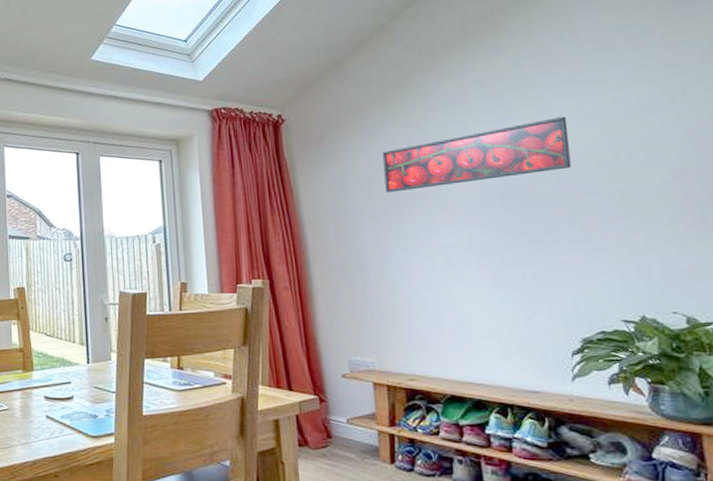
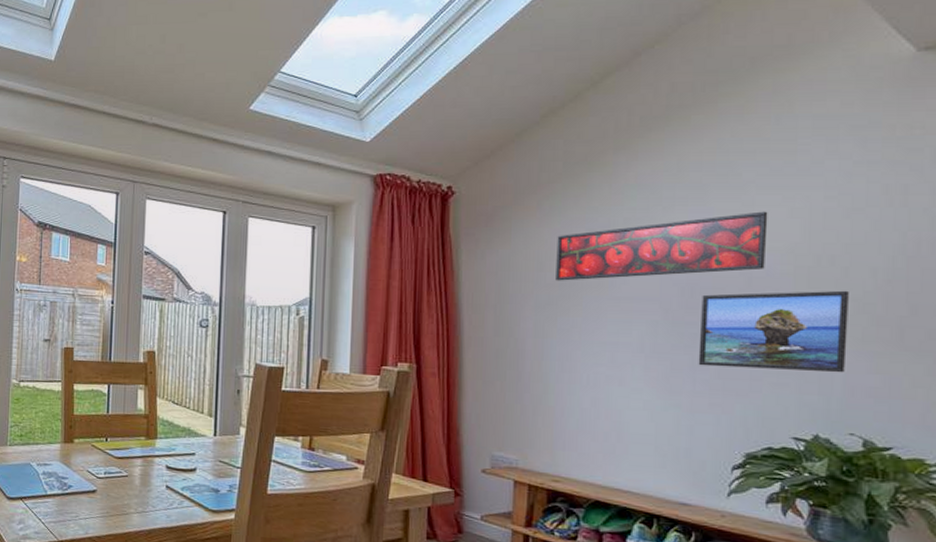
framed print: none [519,181,658,261] -> present [698,290,849,373]

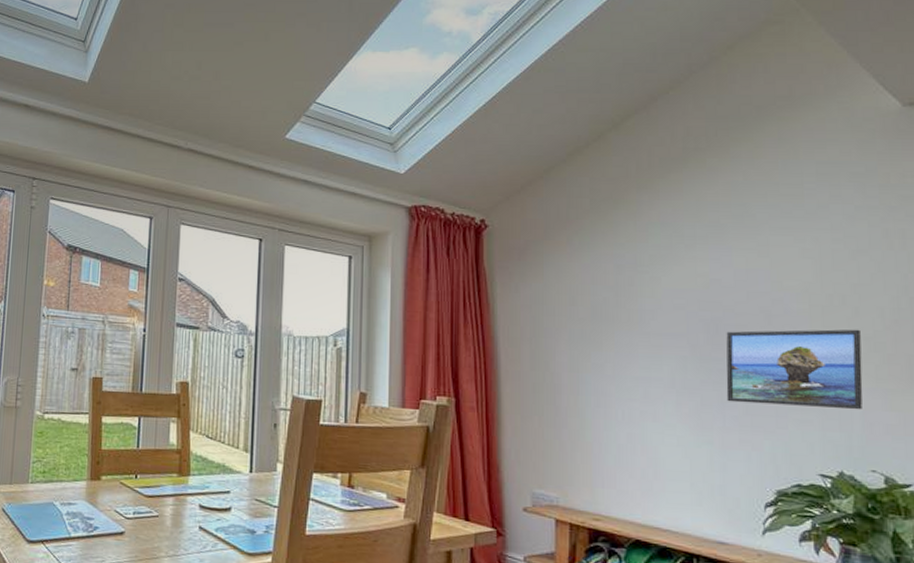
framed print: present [556,211,768,281] -> none [587,251,783,316]

